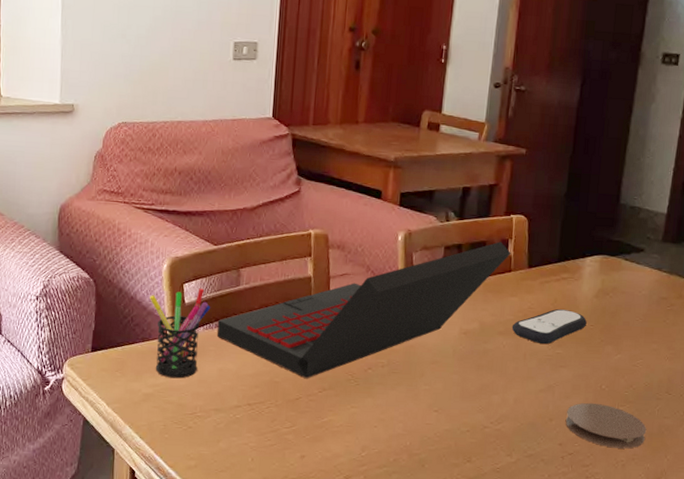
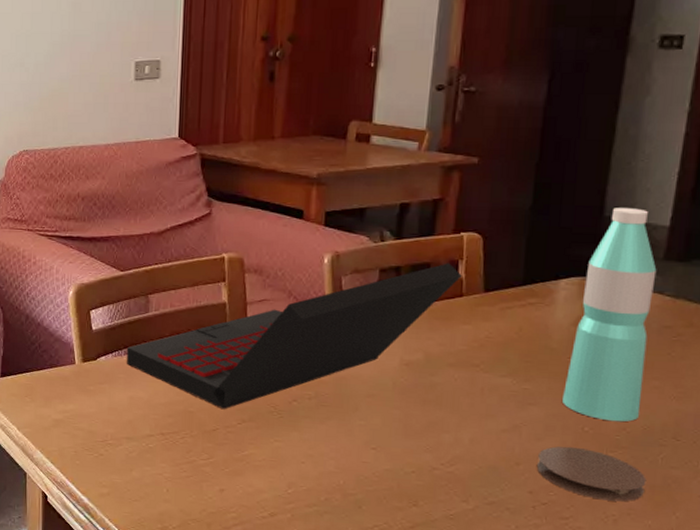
pen holder: present [150,288,211,379] -> none [56,315,119,406]
remote control: present [511,308,587,345] -> none [464,338,562,379]
water bottle: none [586,196,657,380] -> present [562,208,657,422]

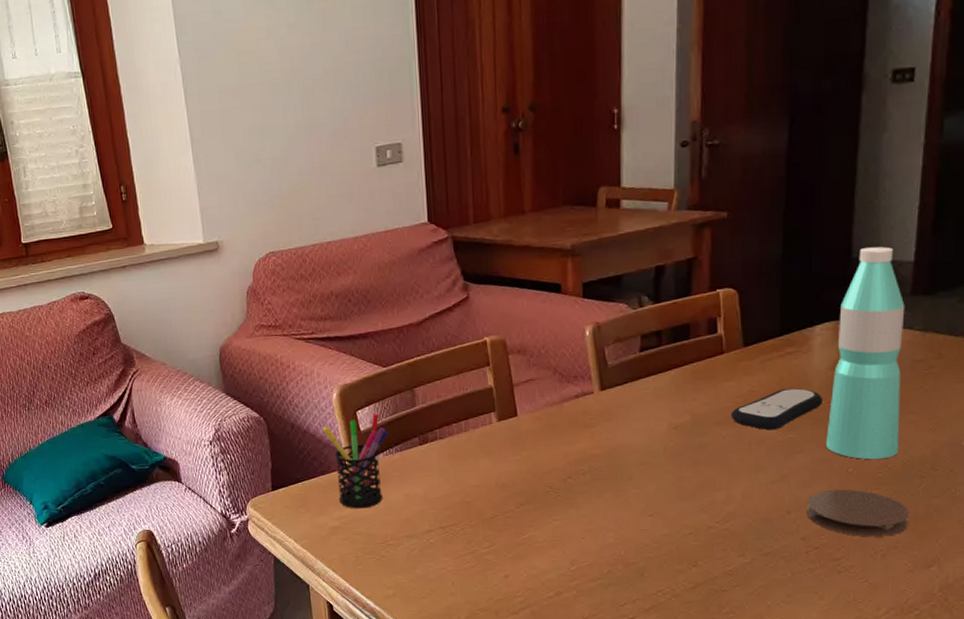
pen holder: none [56,315,119,406] -> present [323,413,388,509]
laptop: present [126,263,462,410] -> none [397,321,721,496]
remote control: none [464,338,562,379] -> present [730,387,822,430]

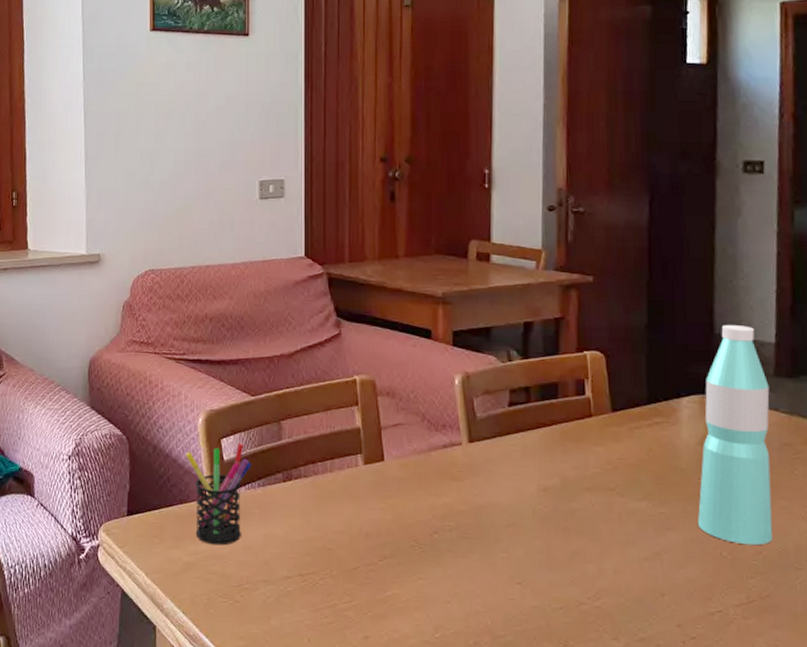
remote control: present [730,387,822,430] -> none [600,459,692,503]
coaster: present [806,489,910,537] -> none [681,573,789,633]

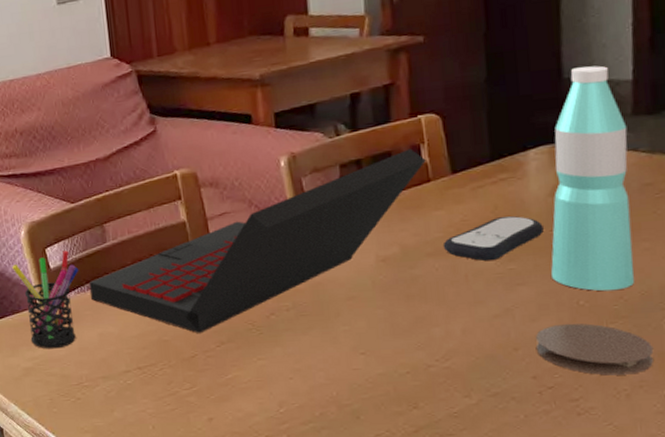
laptop: none [260,382,589,545] -> present [88,148,426,334]
remote control: none [600,459,692,503] -> present [442,215,544,261]
coaster: none [681,573,789,633] -> present [535,323,654,376]

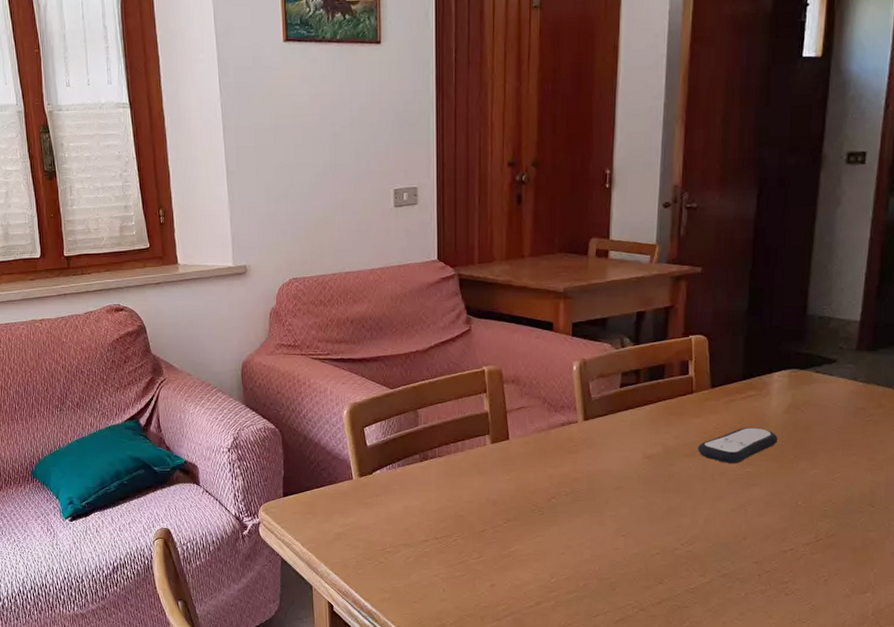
pen holder: present [12,250,79,349] -> none [333,431,392,517]
laptop: present [88,148,426,334] -> none [399,364,692,511]
coaster: present [535,323,654,376] -> none [760,519,849,564]
water bottle: present [551,65,634,291] -> none [779,306,851,495]

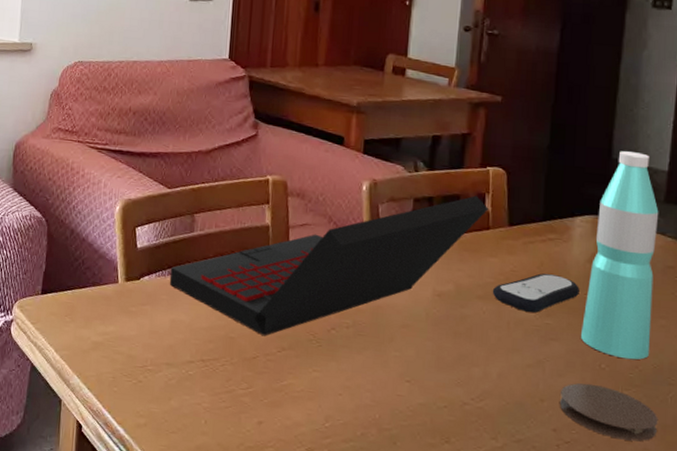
laptop: none [399,364,692,511] -> present [169,195,489,337]
coaster: none [760,519,849,564] -> present [559,383,659,442]
water bottle: none [779,306,851,495] -> present [581,151,659,360]

